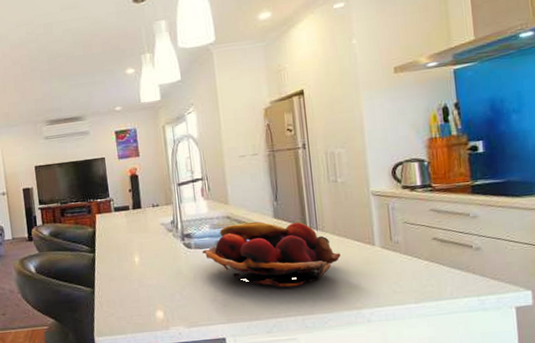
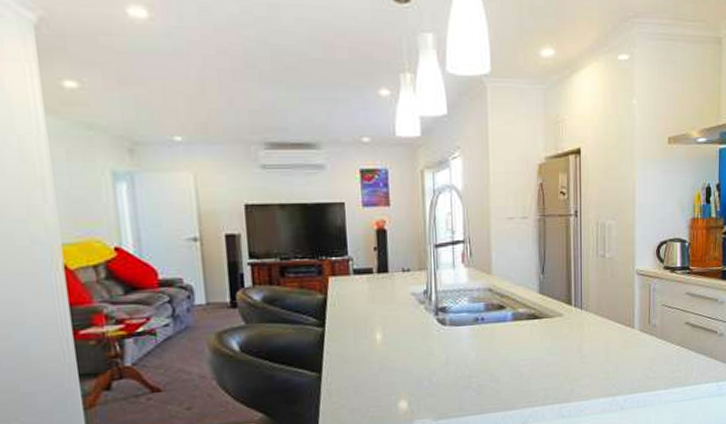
fruit basket: present [201,221,341,287] -> none [457,296,602,372]

